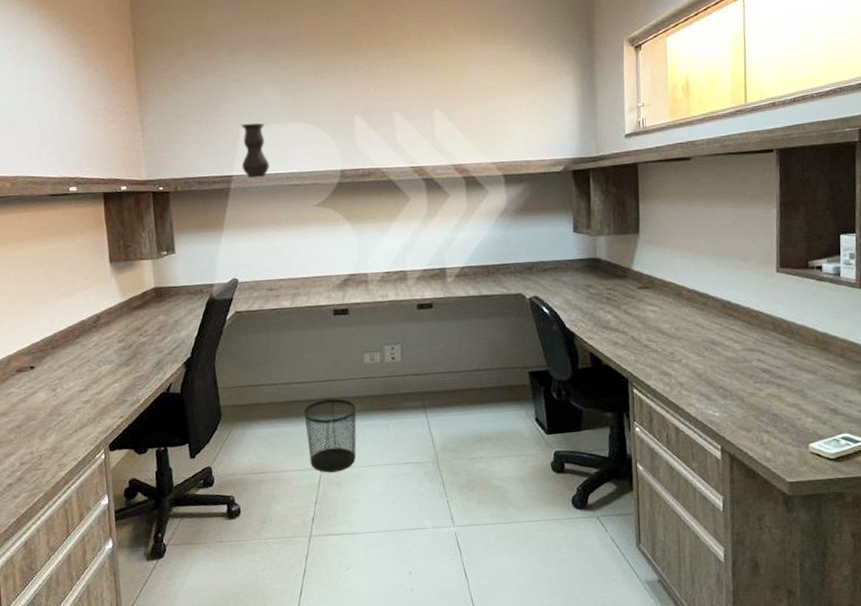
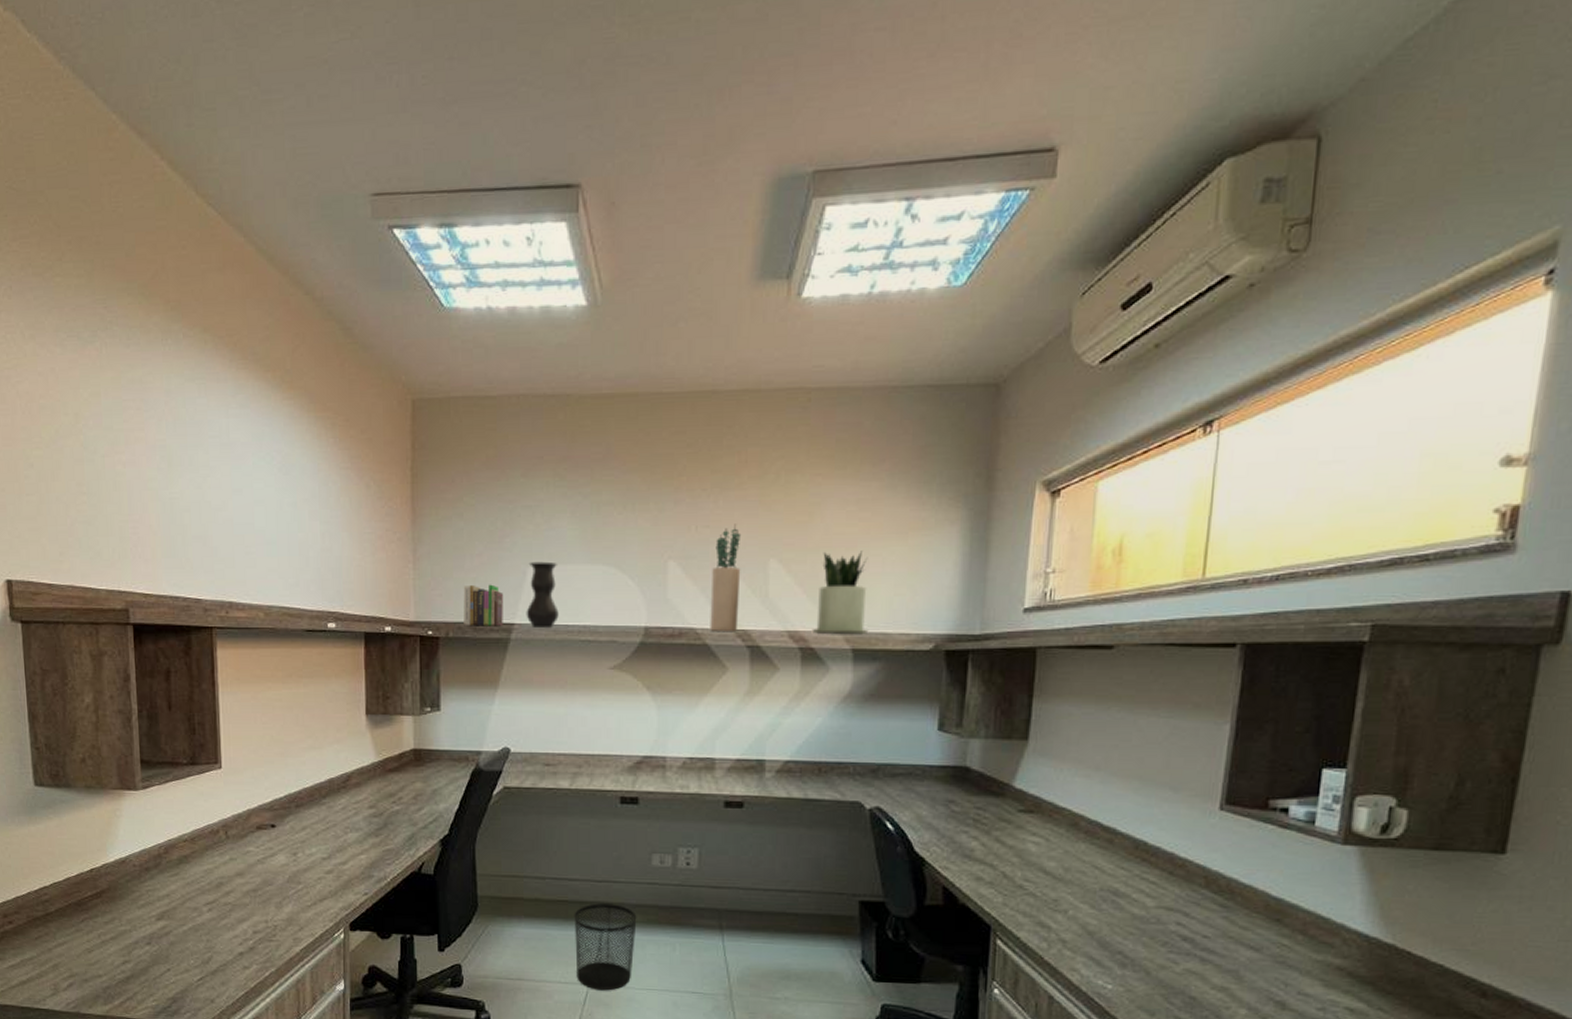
books: none [186,144,224,181] -> present [463,584,503,628]
vase: none [390,83,415,171] -> present [710,523,742,633]
planter: none [471,98,515,166] -> present [811,551,869,635]

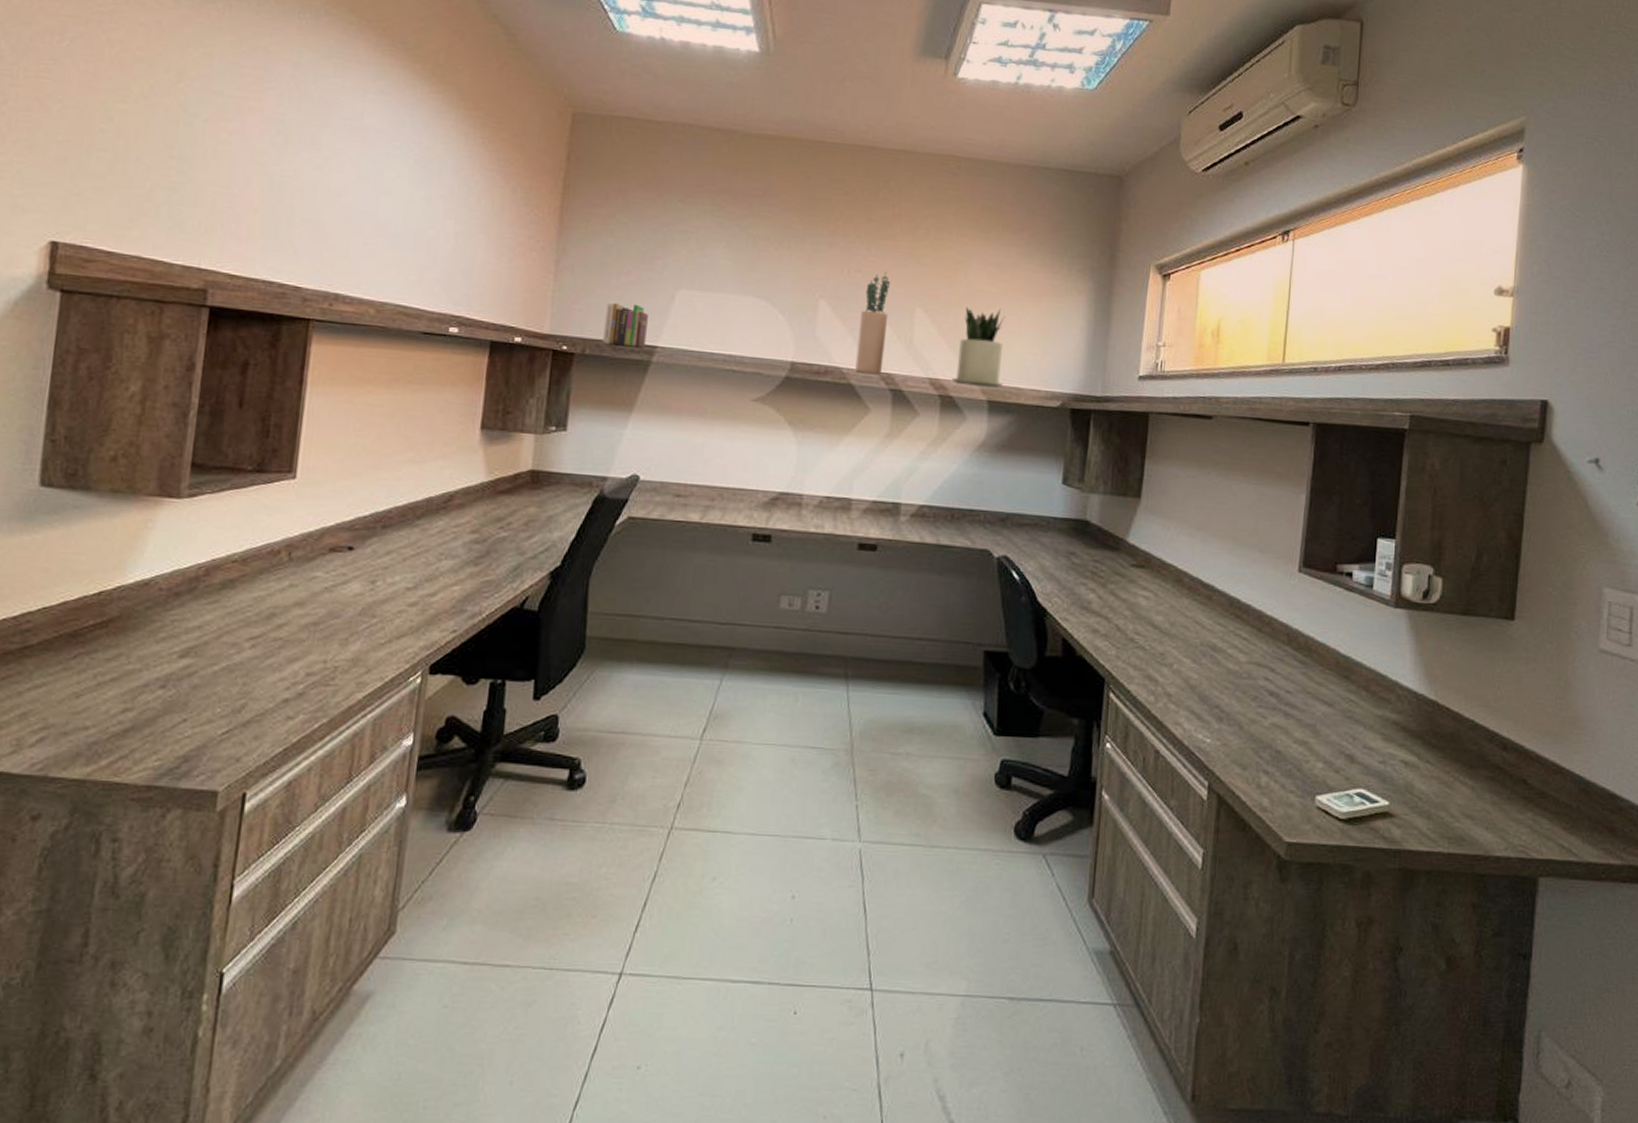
vase: present [526,561,559,629] -> none [670,286,708,355]
waste bin: present [574,903,637,991] -> none [689,648,760,746]

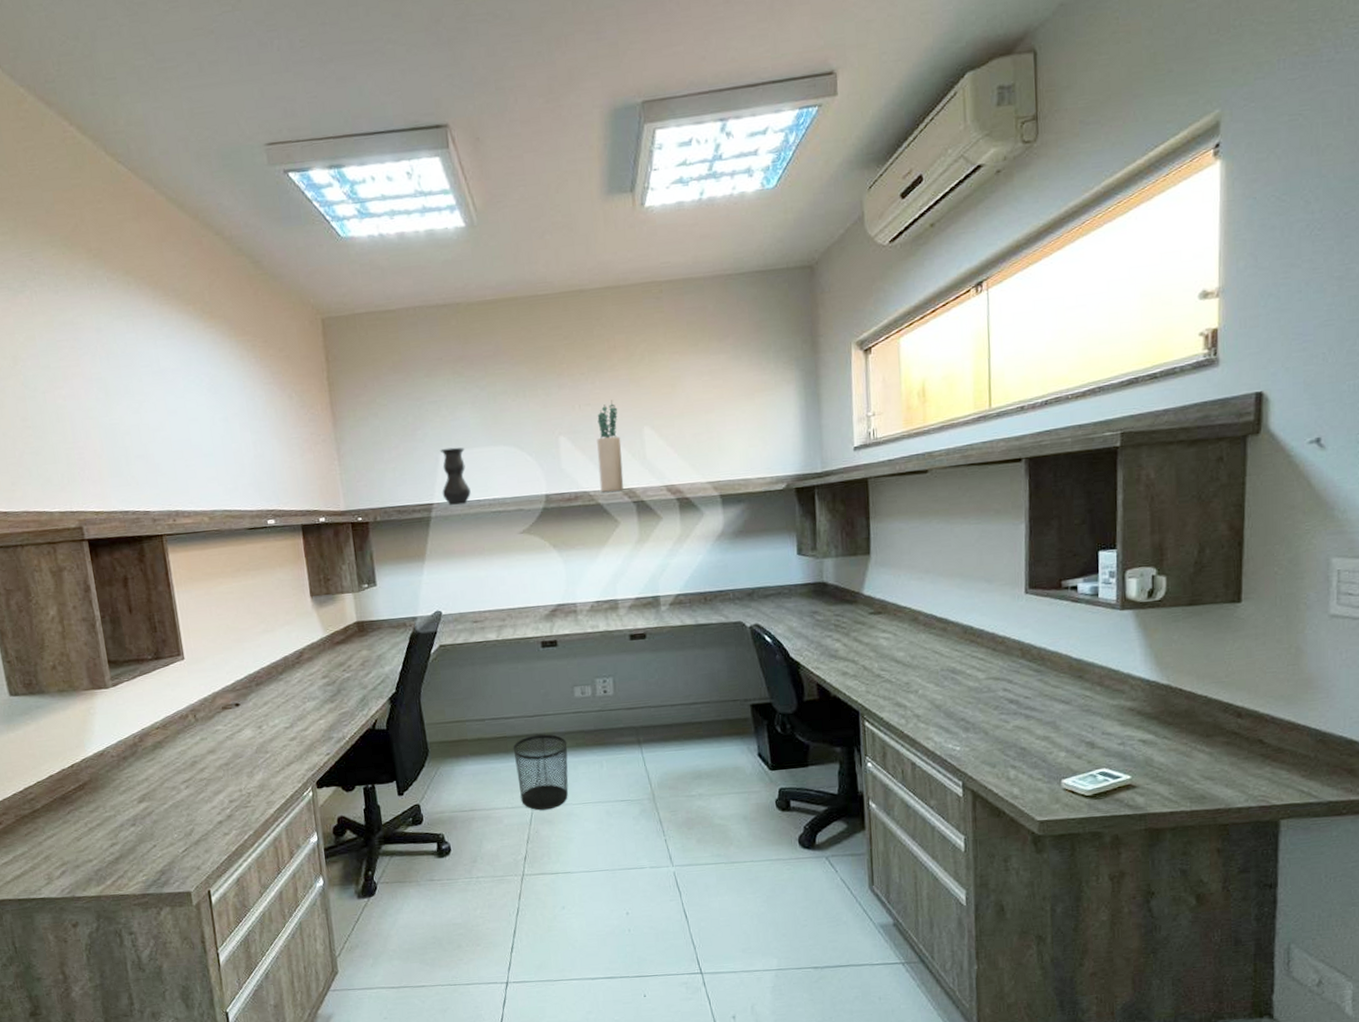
books: present [602,302,648,350] -> none [385,471,424,511]
vase: none [670,286,708,355] -> present [439,447,471,506]
waste bin: none [689,648,760,746] -> present [513,734,569,810]
planter: present [951,307,1006,388] -> none [685,412,732,486]

